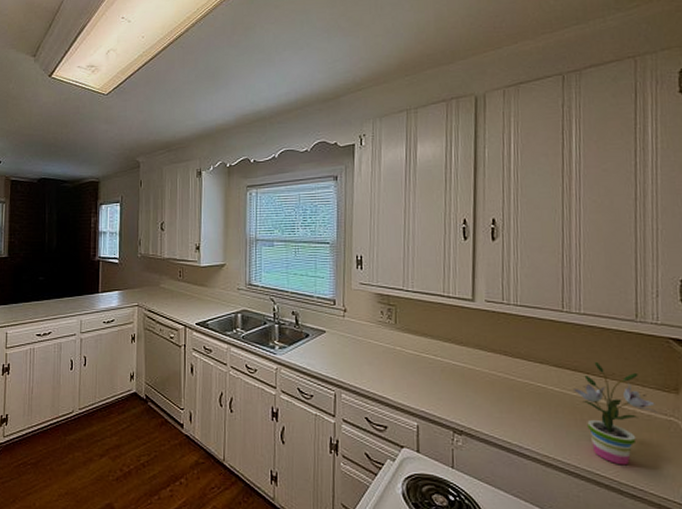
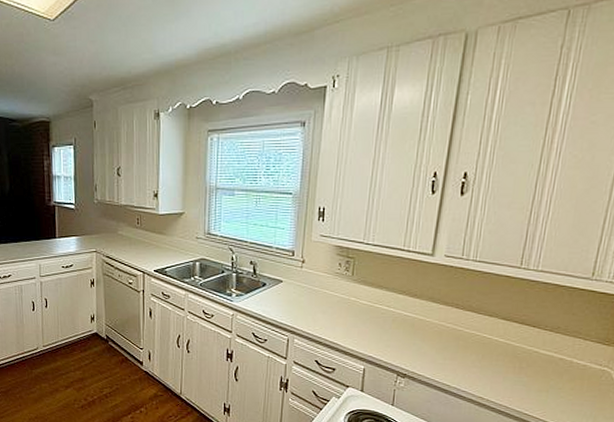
potted plant: present [572,361,657,466] -> none [516,315,593,407]

